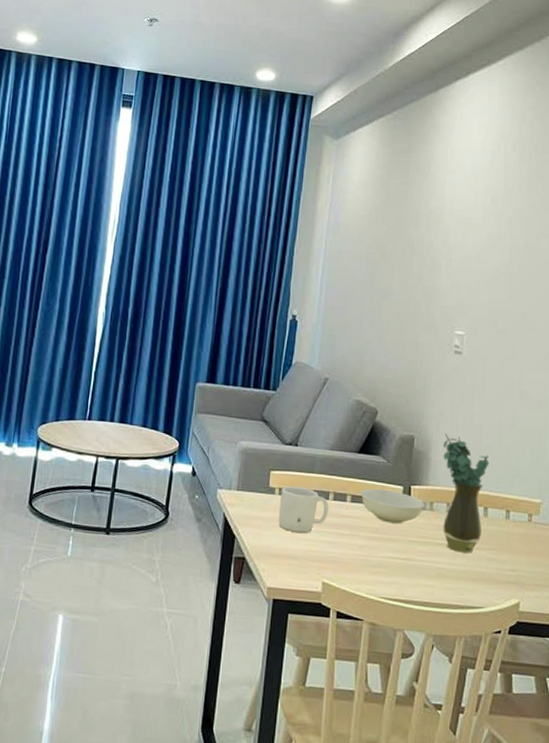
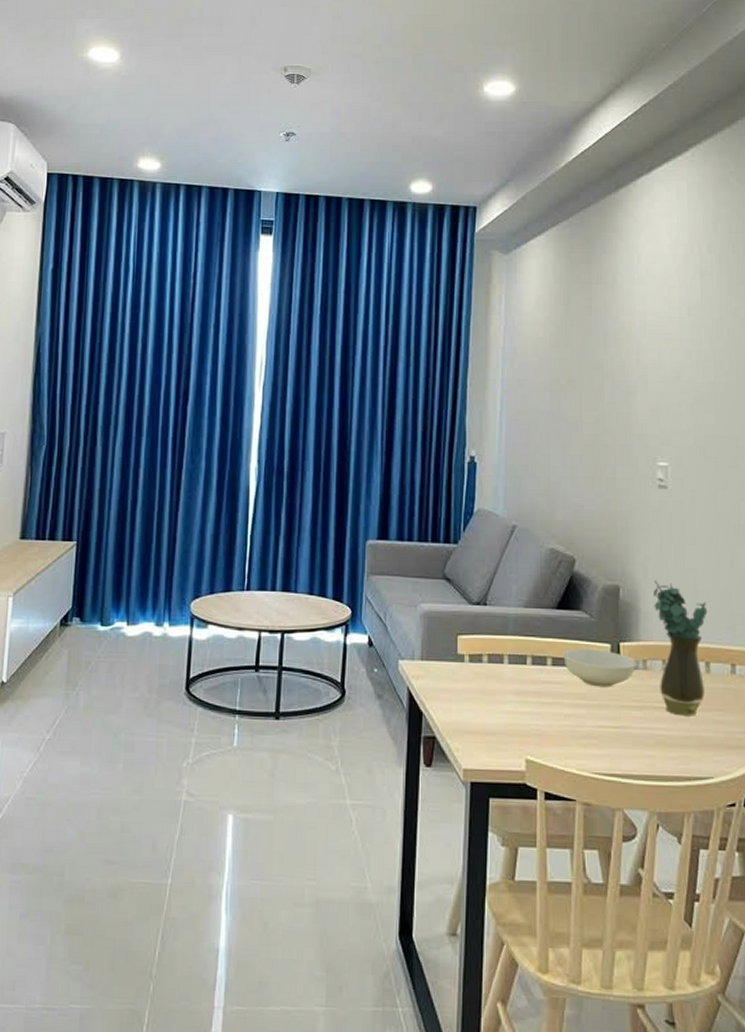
mug: present [278,486,329,534] -> none [470,651,527,705]

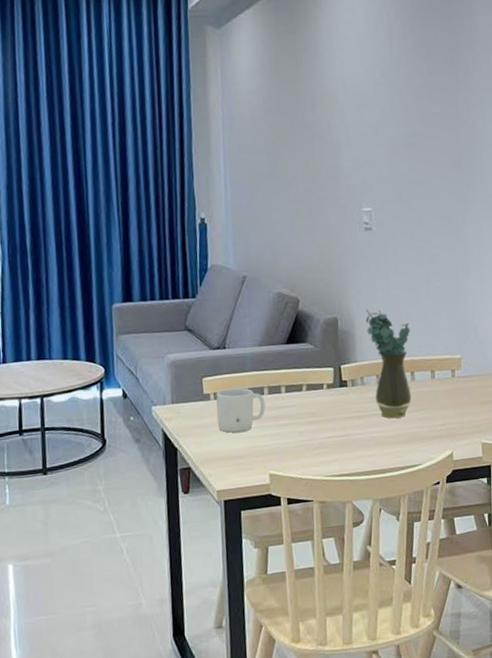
mug: none [470,651,527,705] -> present [216,387,266,433]
bowl: present [562,648,637,687] -> none [293,373,356,405]

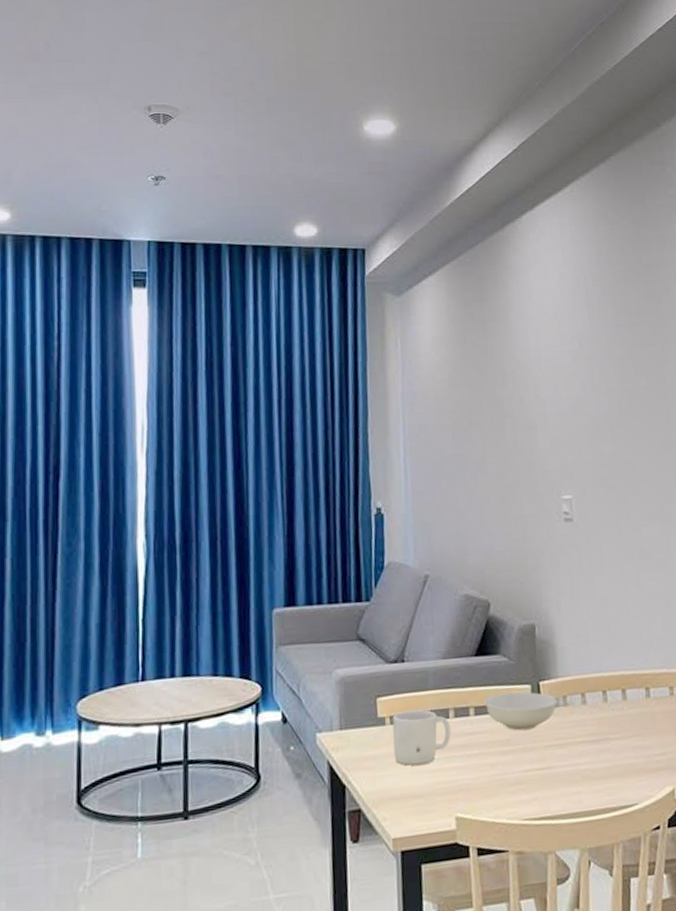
bowl: none [293,373,356,405] -> present [484,692,557,731]
vase: present [366,309,411,419] -> none [568,613,623,747]

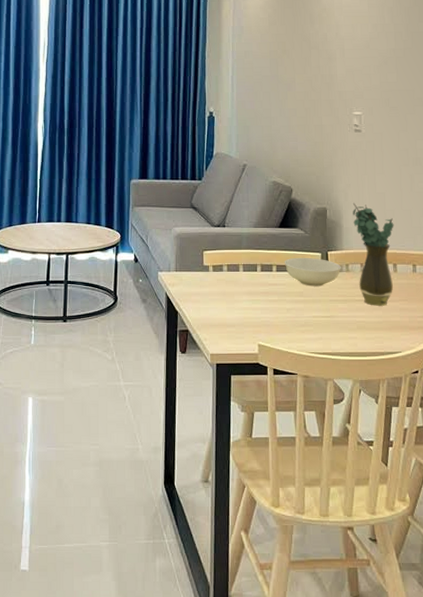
mug: present [392,709,451,766] -> none [214,262,258,304]
vase: none [568,613,623,747] -> present [353,202,394,306]

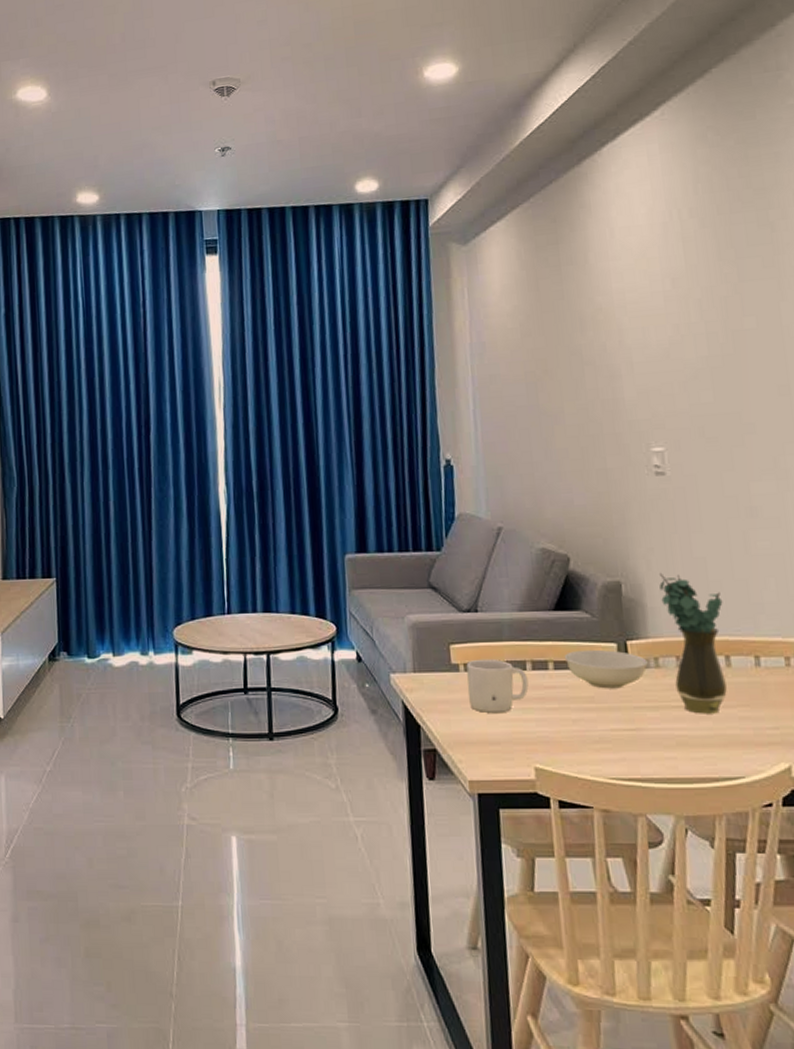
mug: none [214,262,258,304] -> present [466,659,529,714]

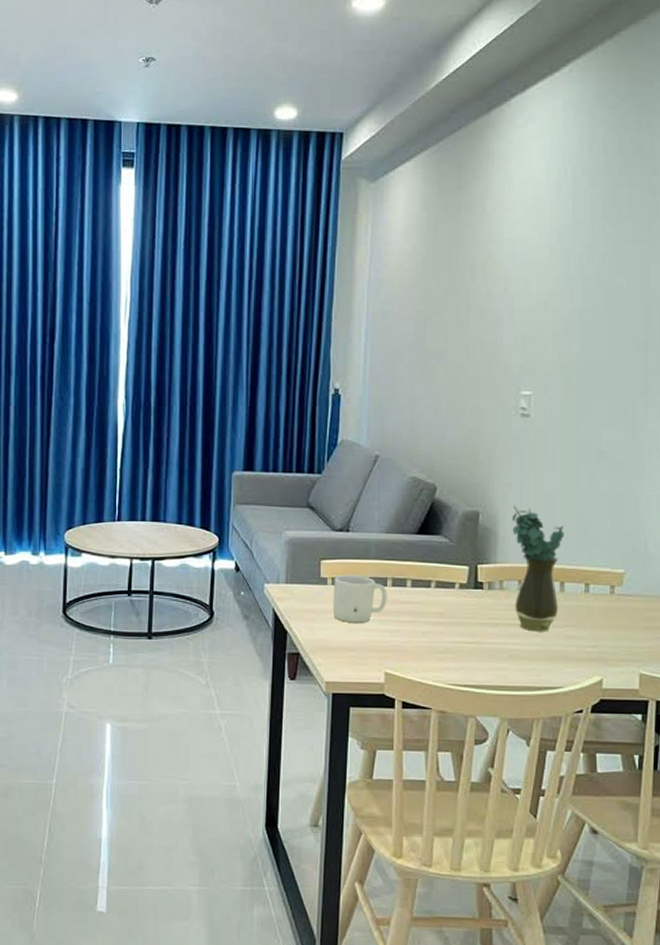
bowl: present [564,649,648,689] -> none [421,570,493,607]

